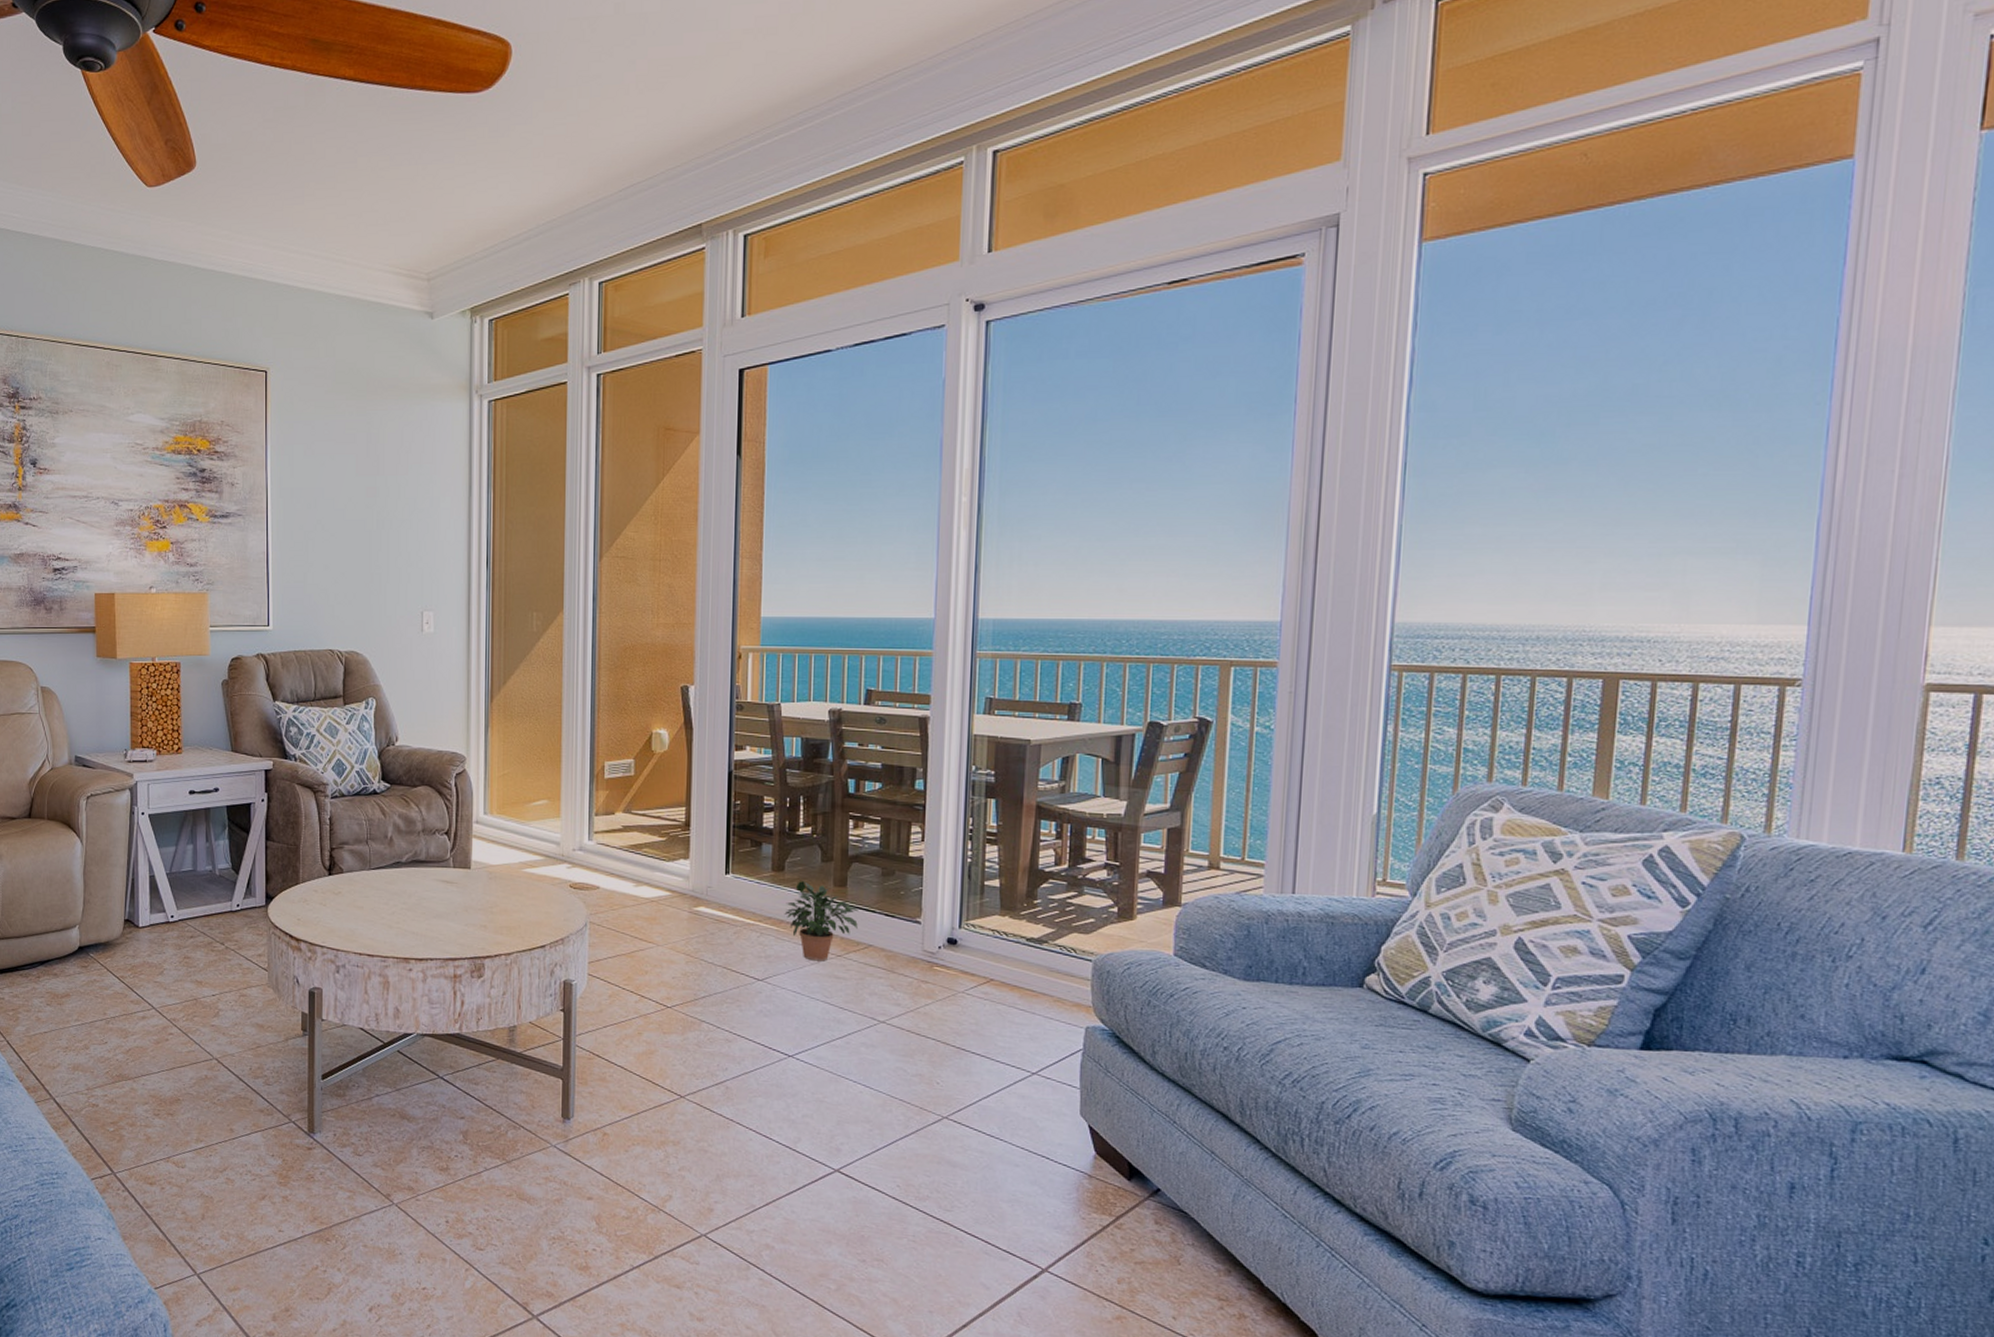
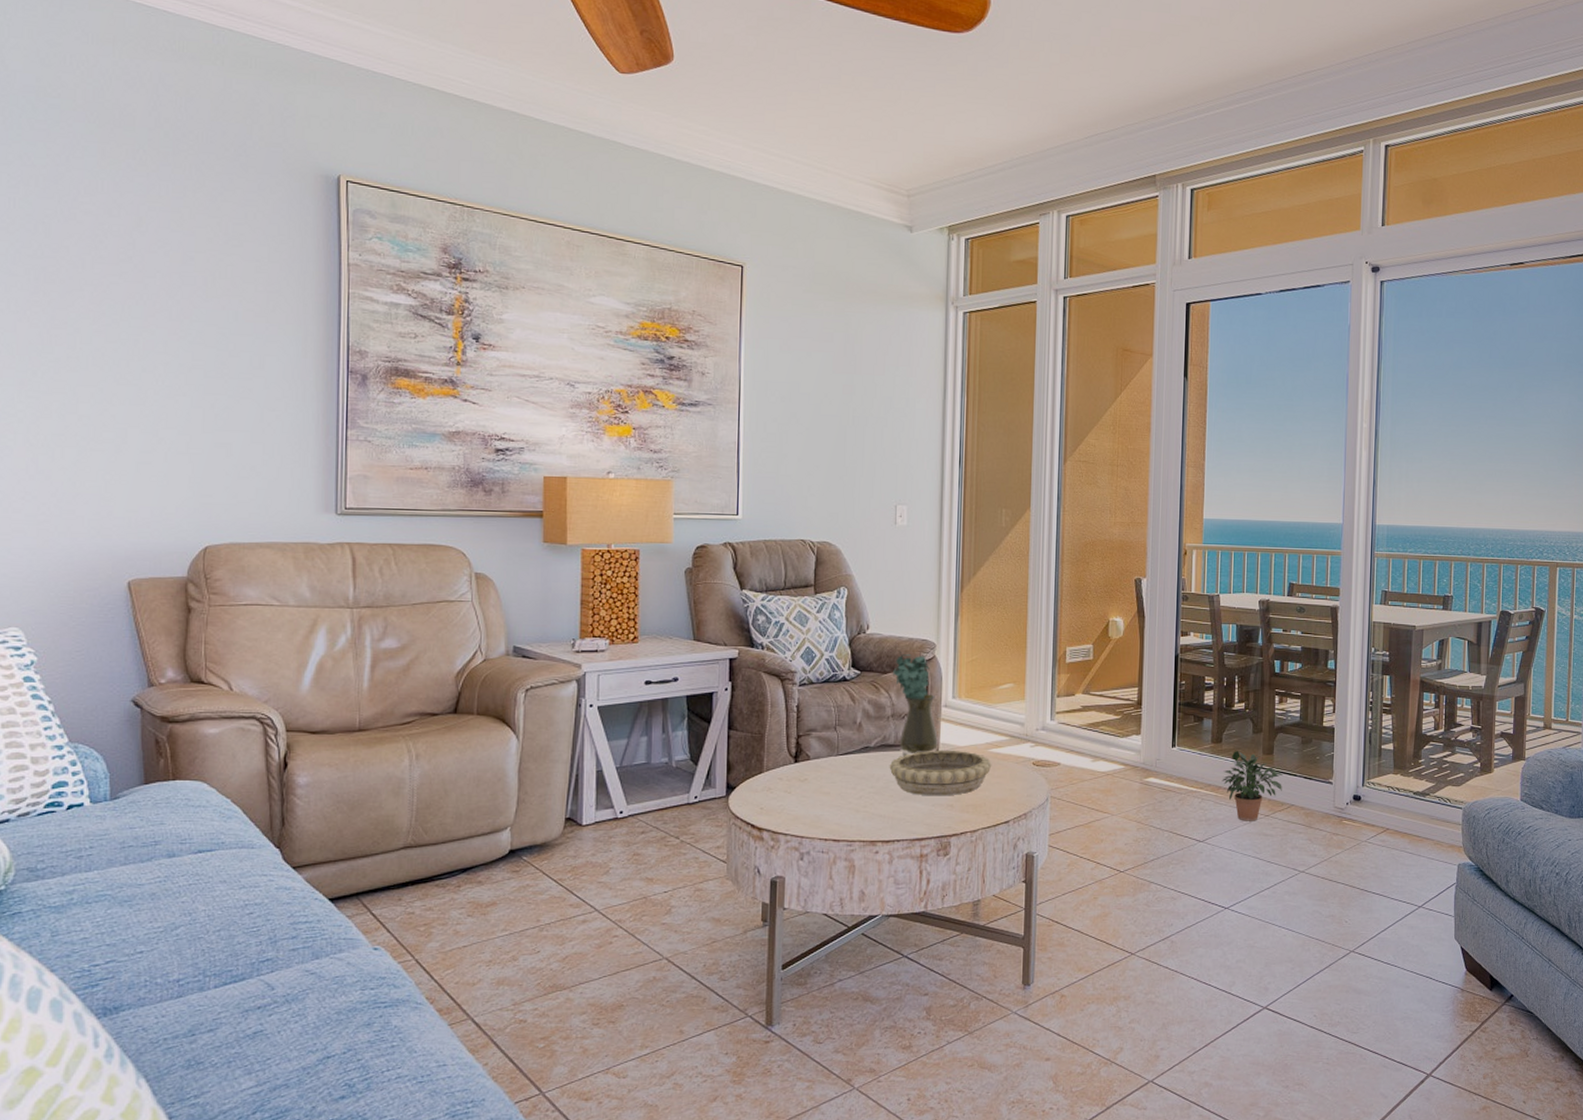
decorative bowl: none [421,867,526,916] -> present [889,750,992,796]
vase: none [423,763,470,874] -> present [893,650,938,757]

